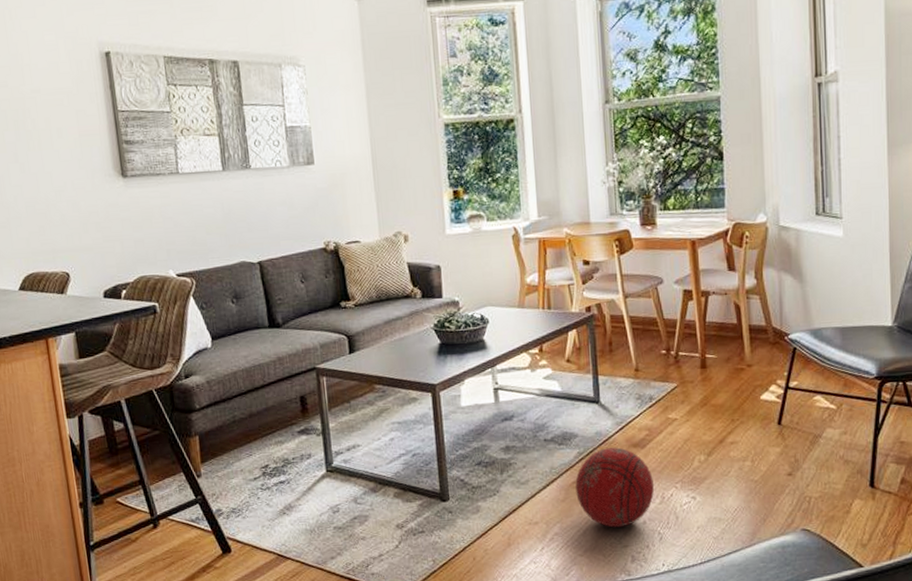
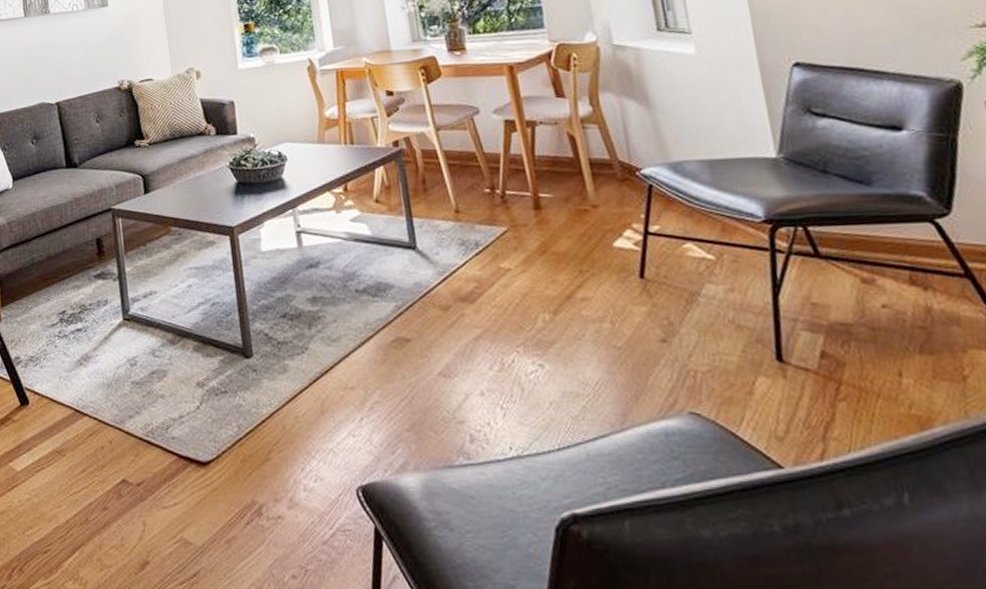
ball: present [575,447,654,528] -> none [395,301,491,398]

